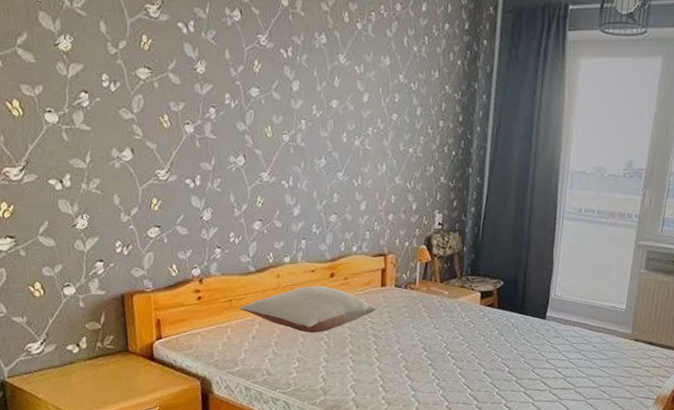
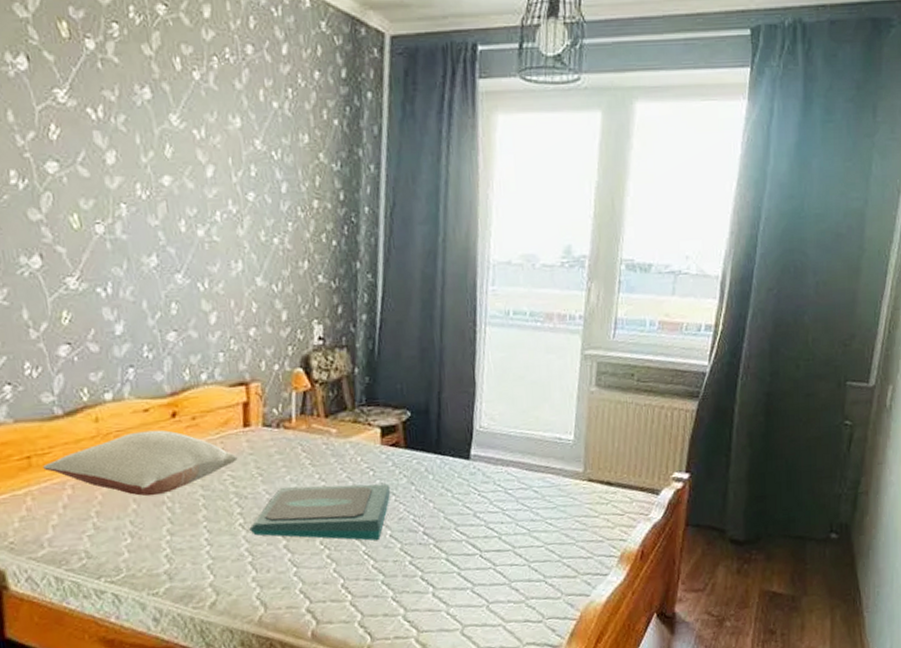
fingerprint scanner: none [382,332,486,375] -> present [249,483,391,541]

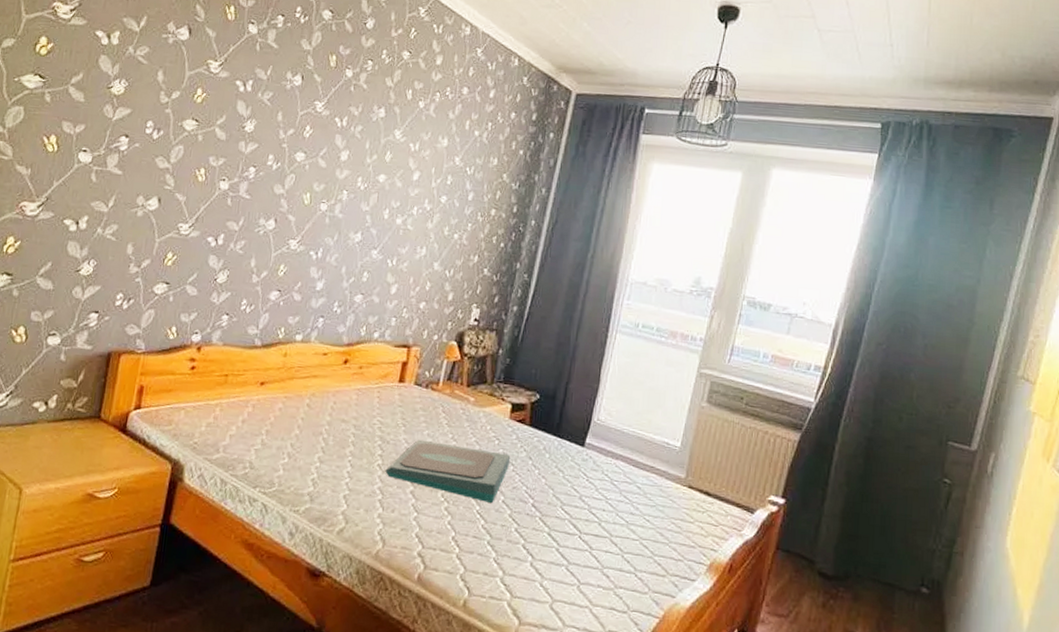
pillow: present [43,429,238,497] -> none [235,370,389,427]

